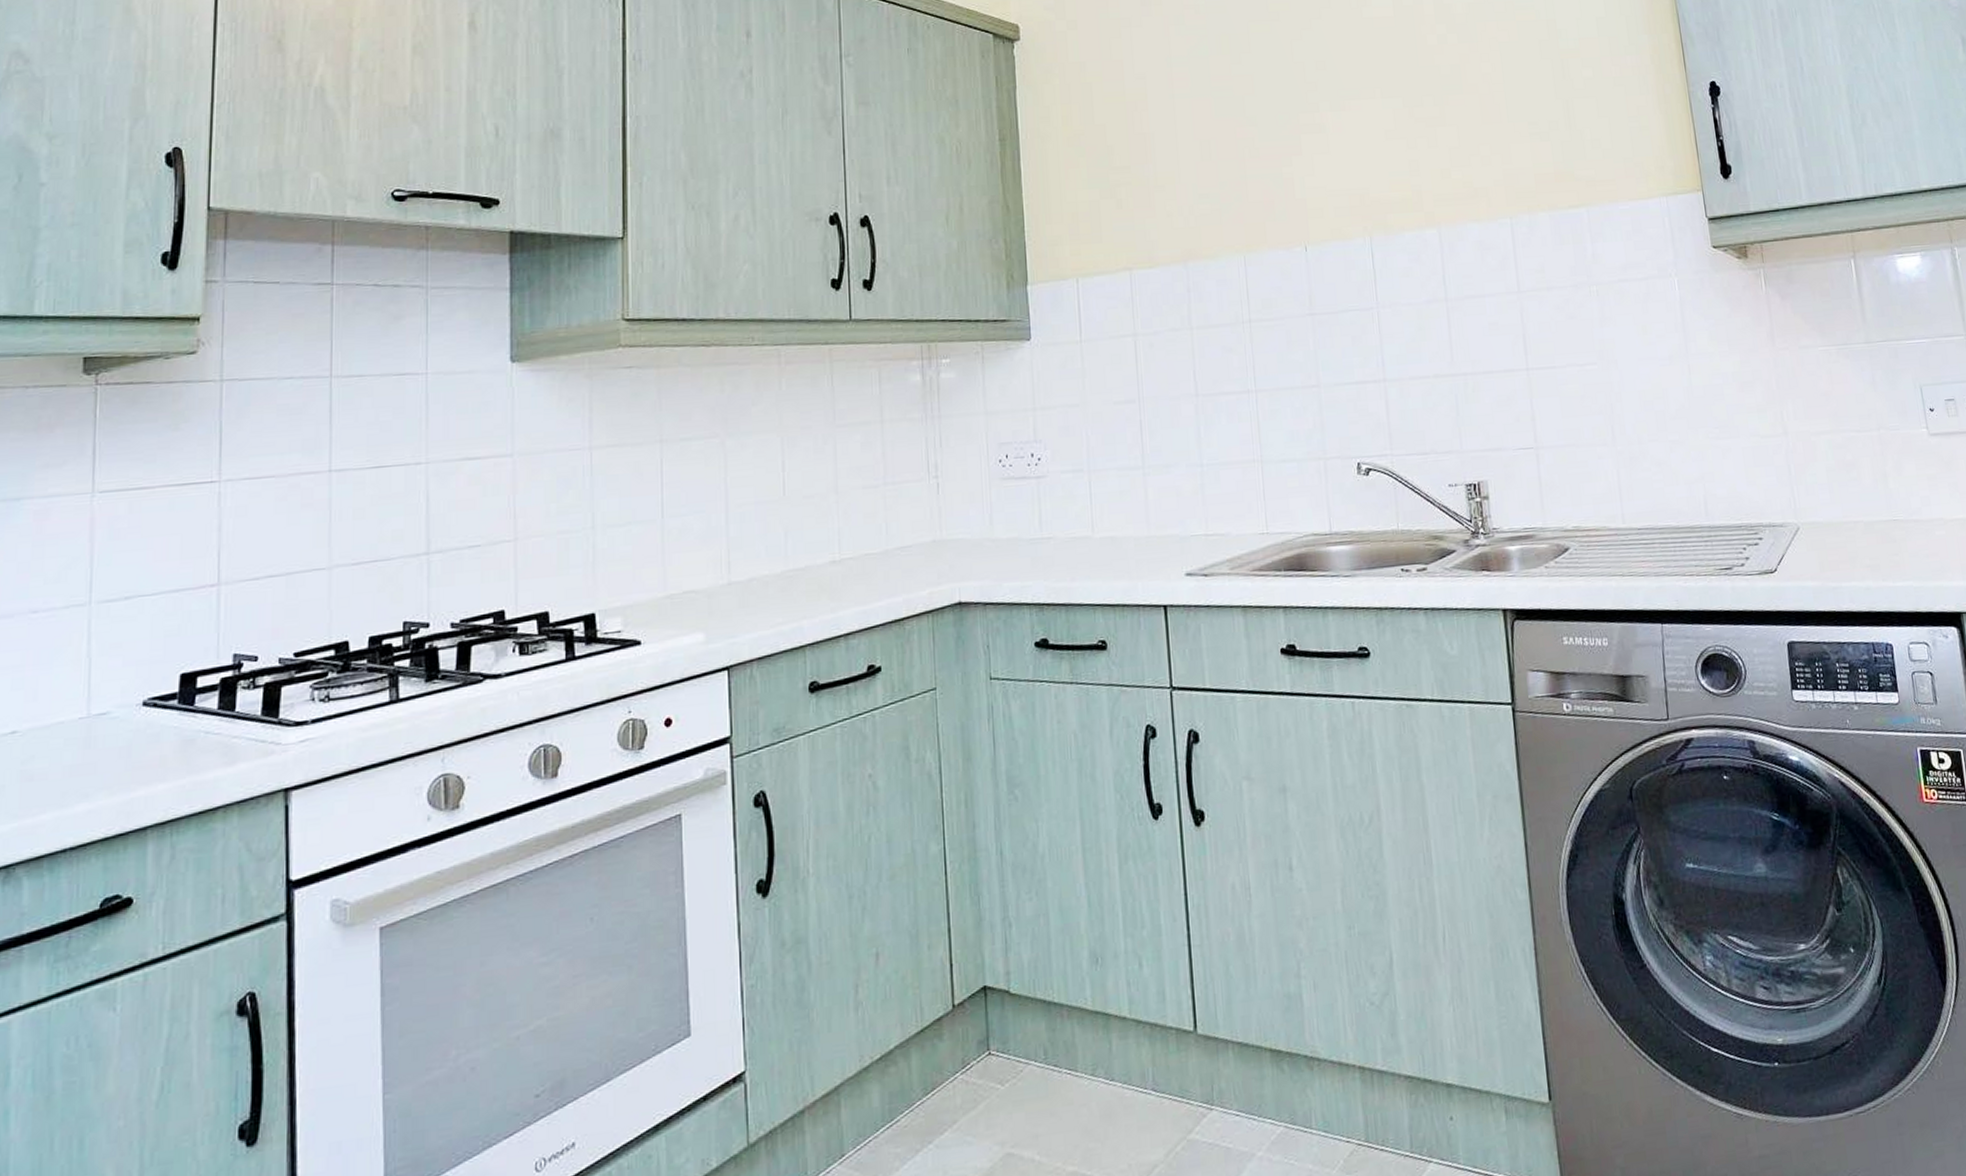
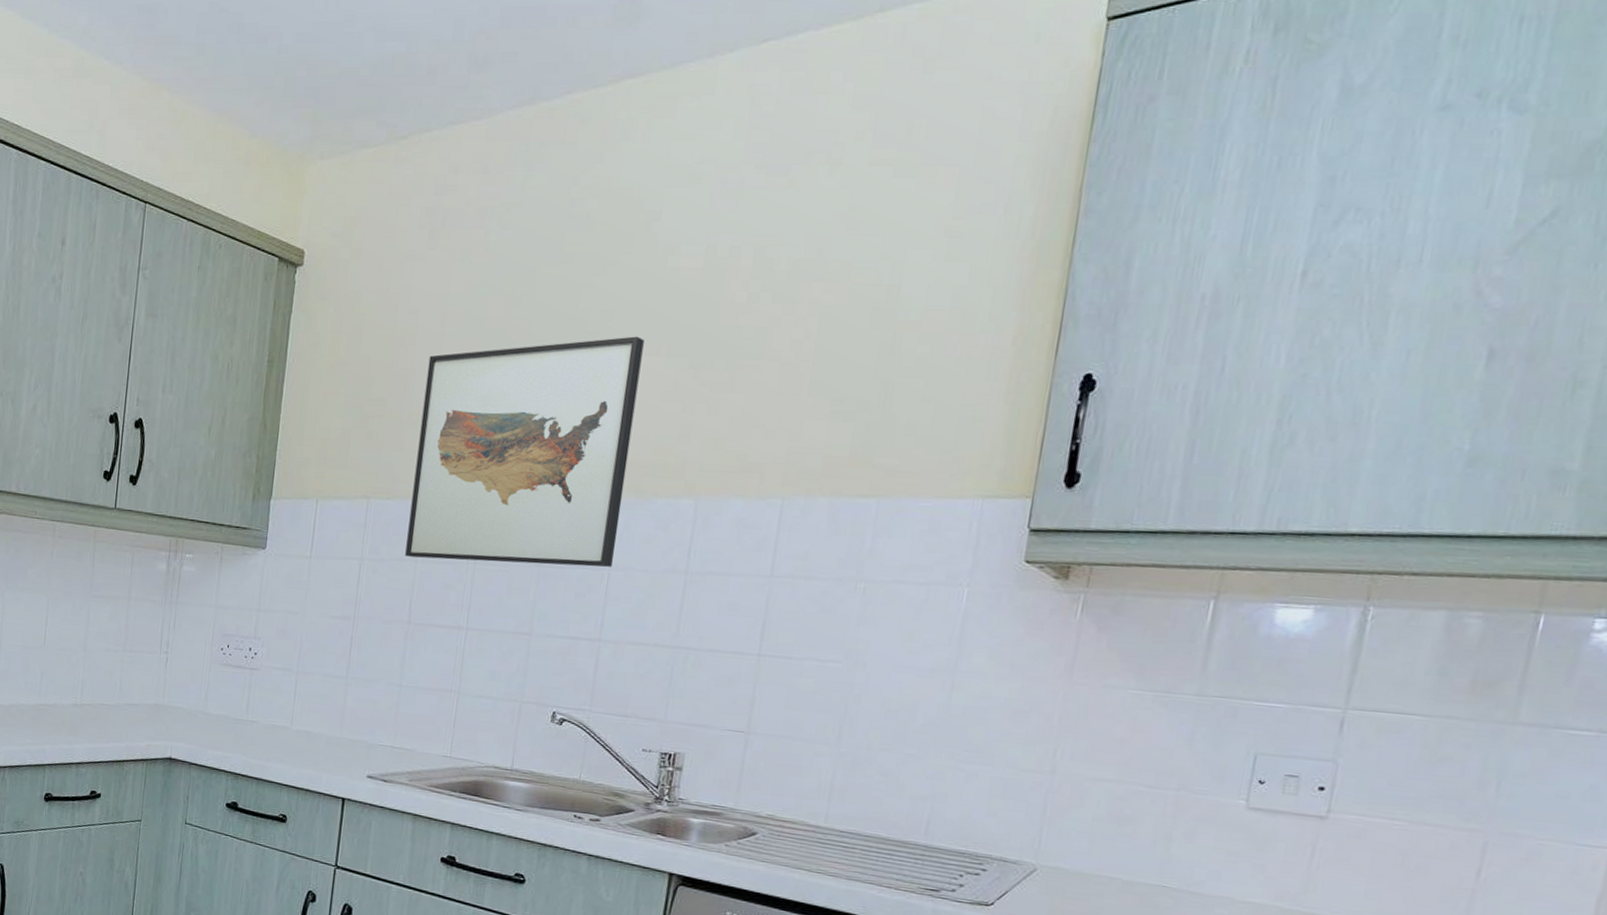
wall art: none [1164,82,1379,325] -> present [405,336,644,568]

